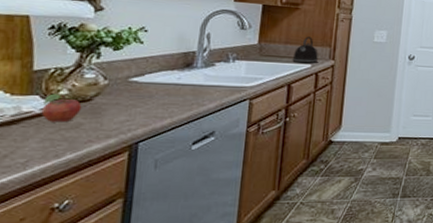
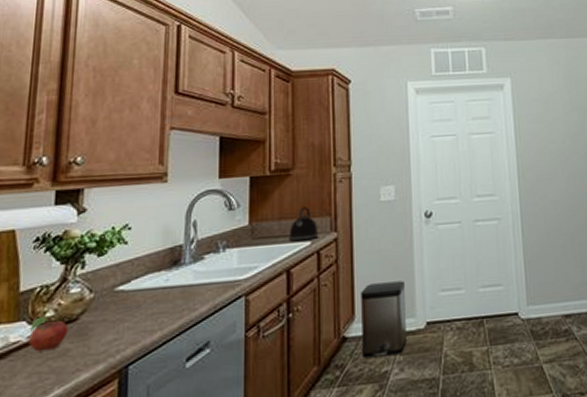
pedal bin: none [344,104,386,158] -> present [361,281,407,358]

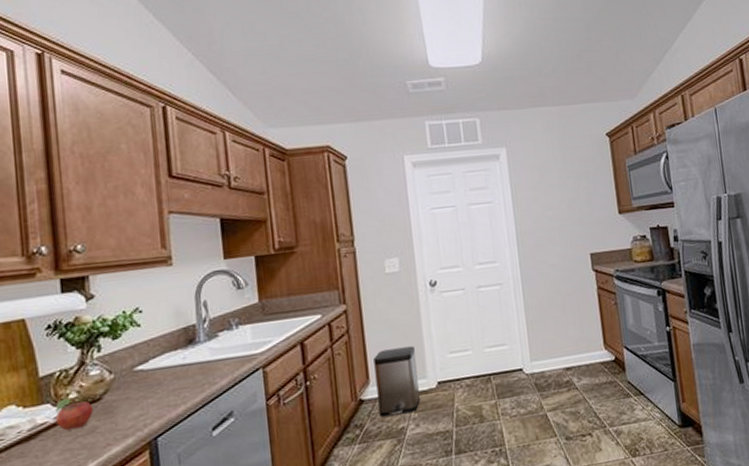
kettle: present [289,206,319,242] -> none [299,282,329,316]

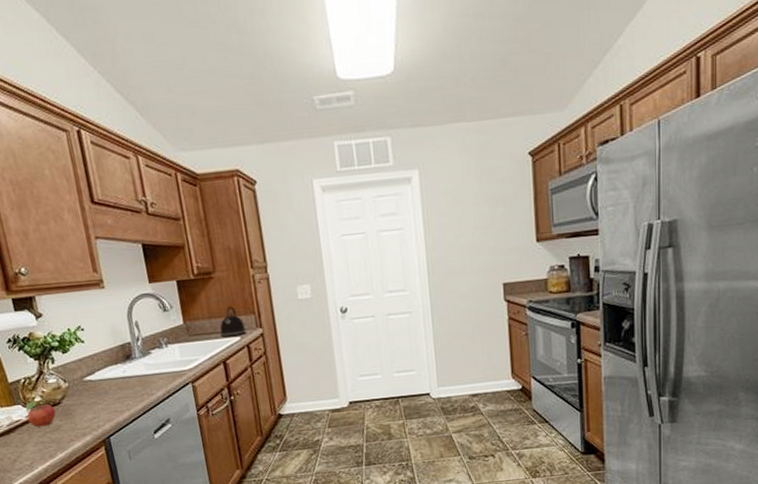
kettle: none [299,282,329,316] -> present [220,306,247,338]
pedal bin: present [373,346,420,417] -> none [290,368,333,430]

